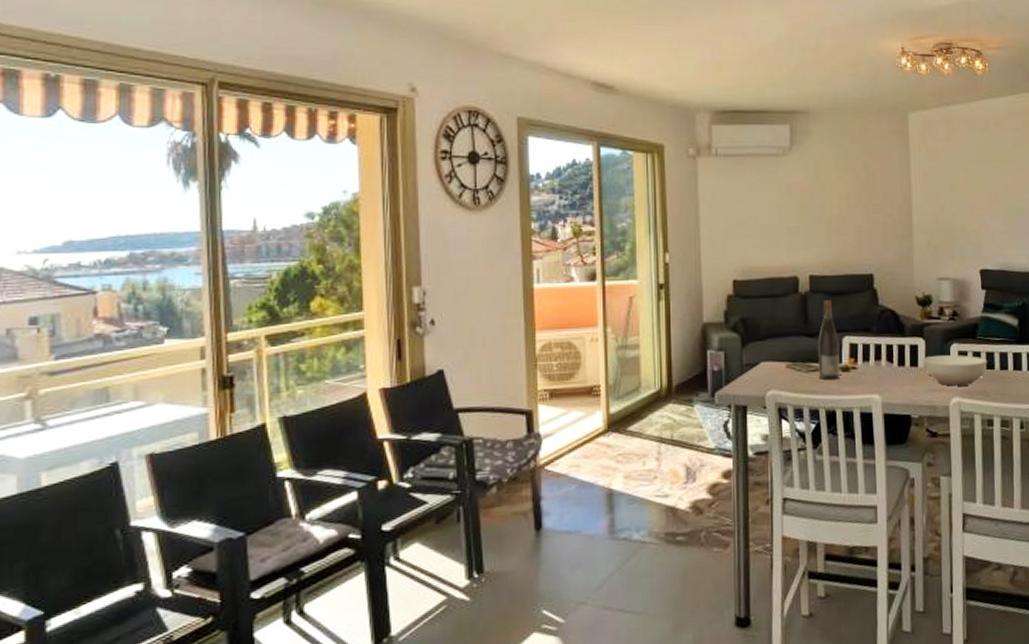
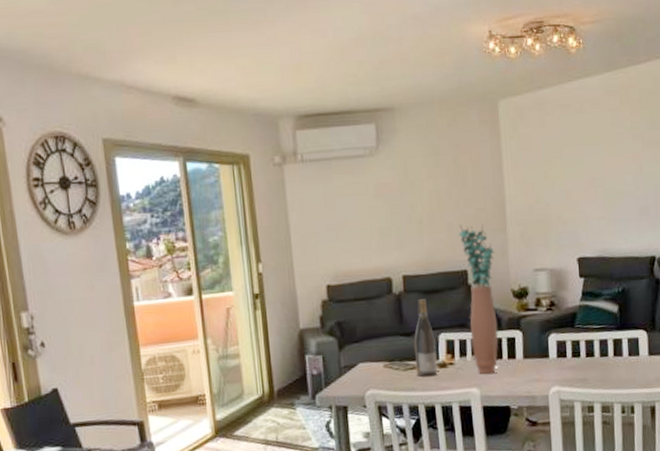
vase: none [866,229,902,381] -> present [459,224,499,375]
bowl: present [922,354,988,386] -> none [520,344,587,376]

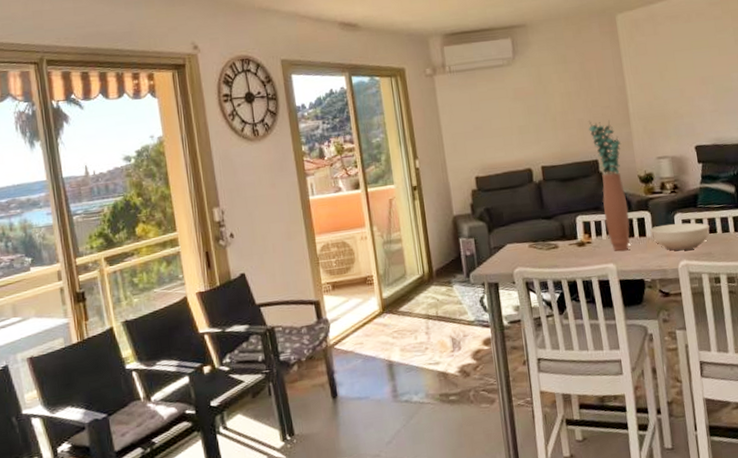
wine bottle: present [413,299,438,377] -> none [554,186,578,255]
bowl: none [520,344,587,376] -> present [650,222,710,251]

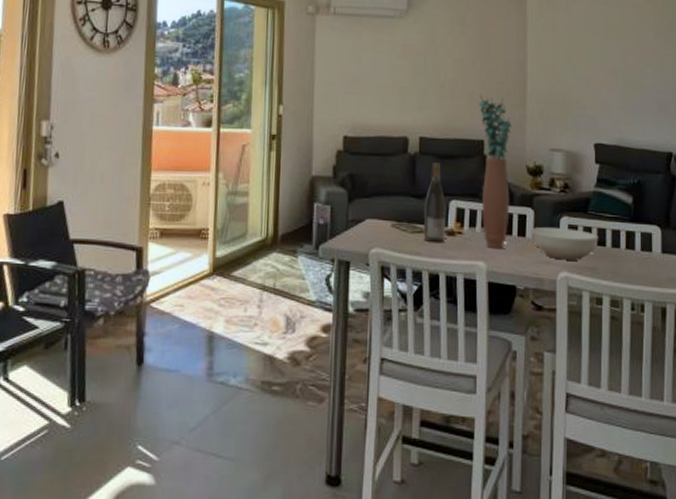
wine bottle: none [554,186,578,255] -> present [423,163,446,243]

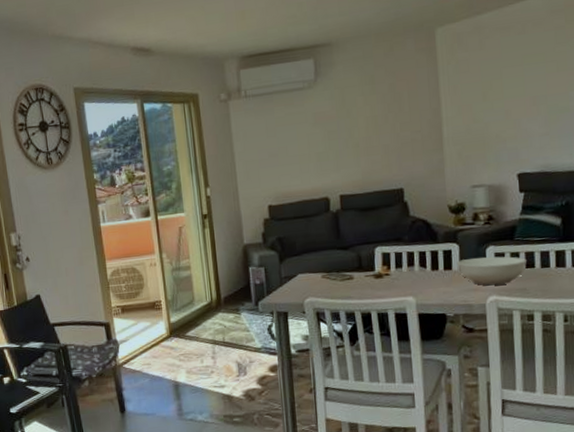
wine bottle: present [423,163,446,243] -> none [350,216,374,287]
vase: present [479,95,513,250] -> none [395,145,435,285]

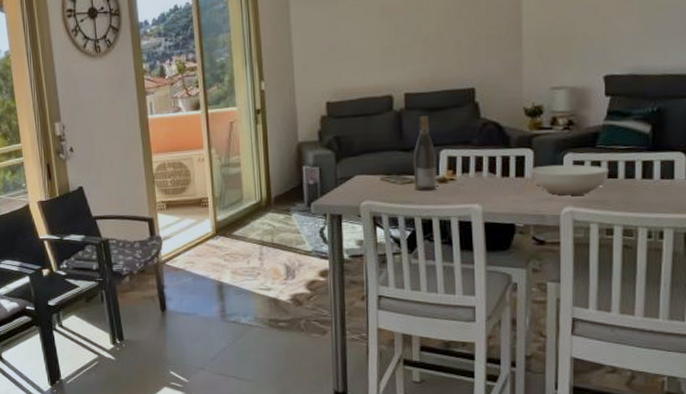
wine bottle: none [350,216,374,287] -> present [413,116,437,191]

